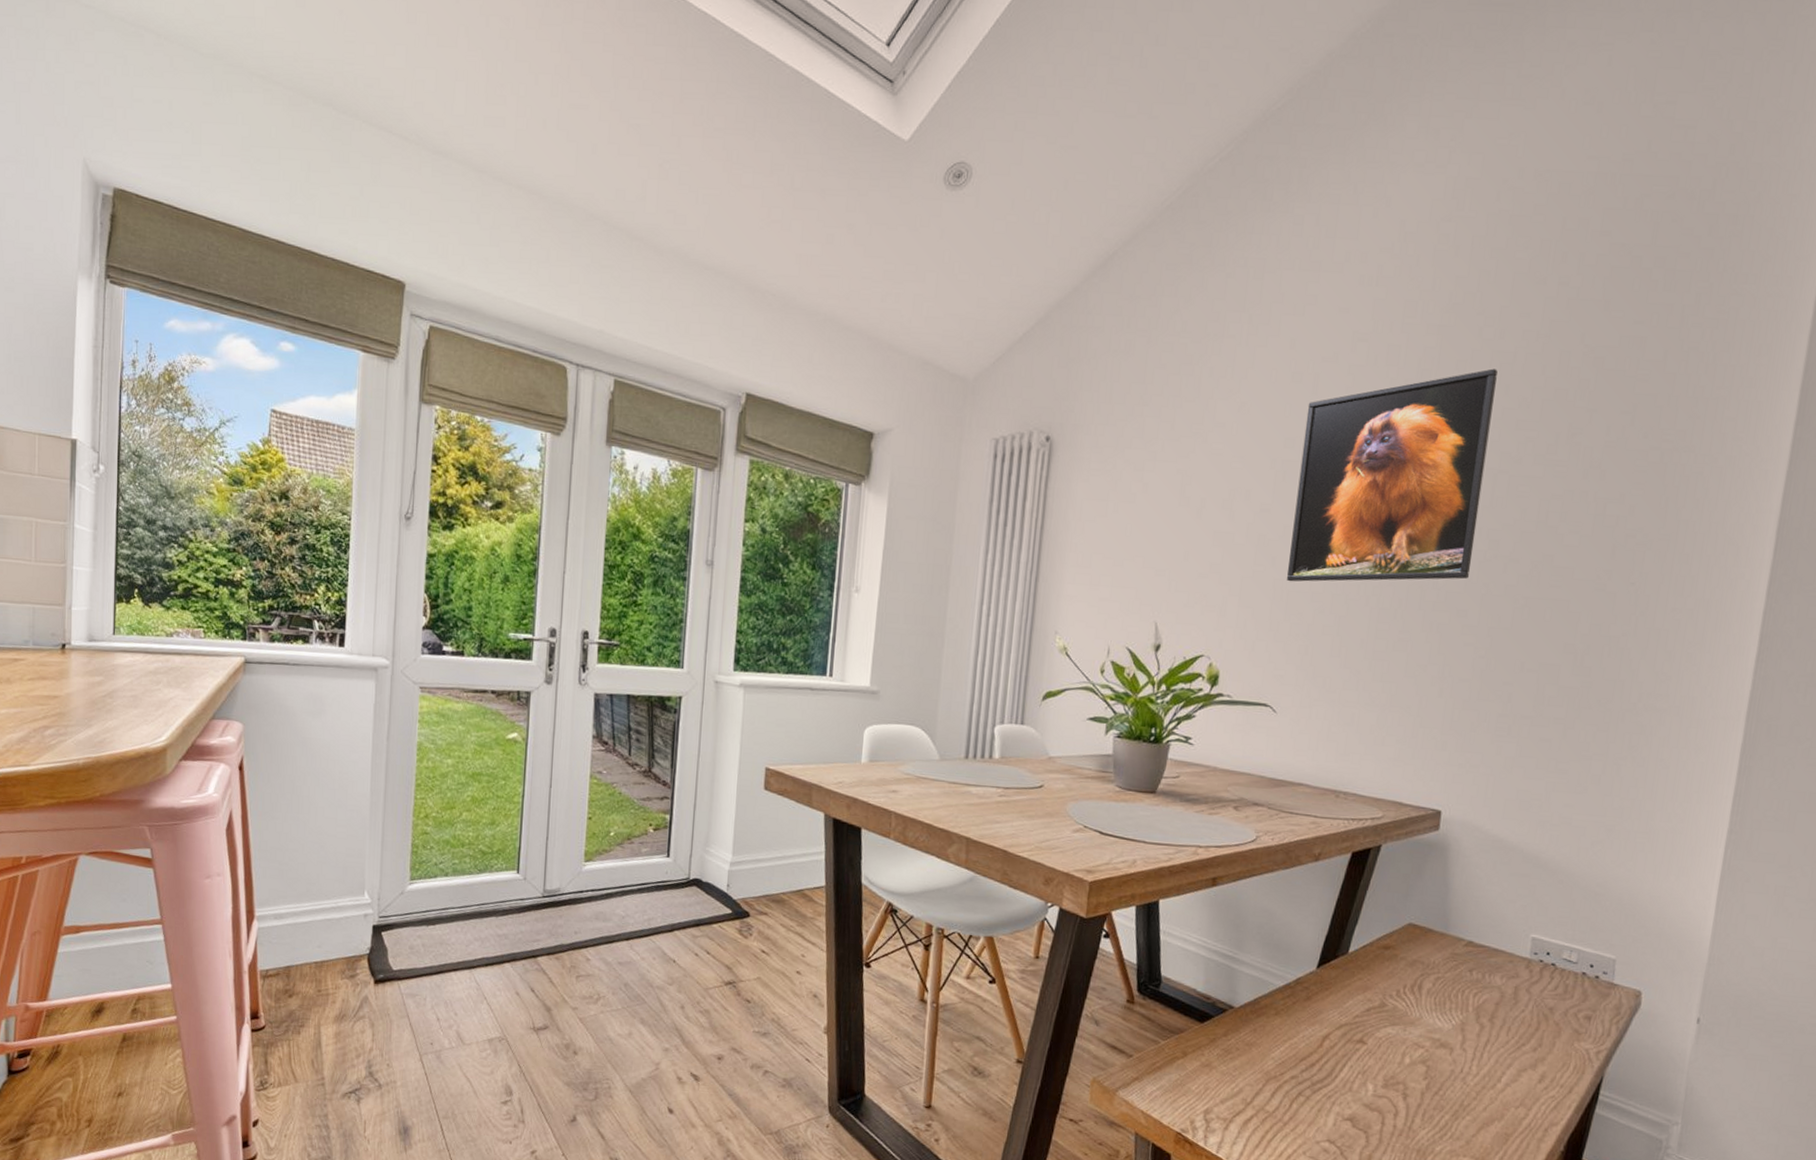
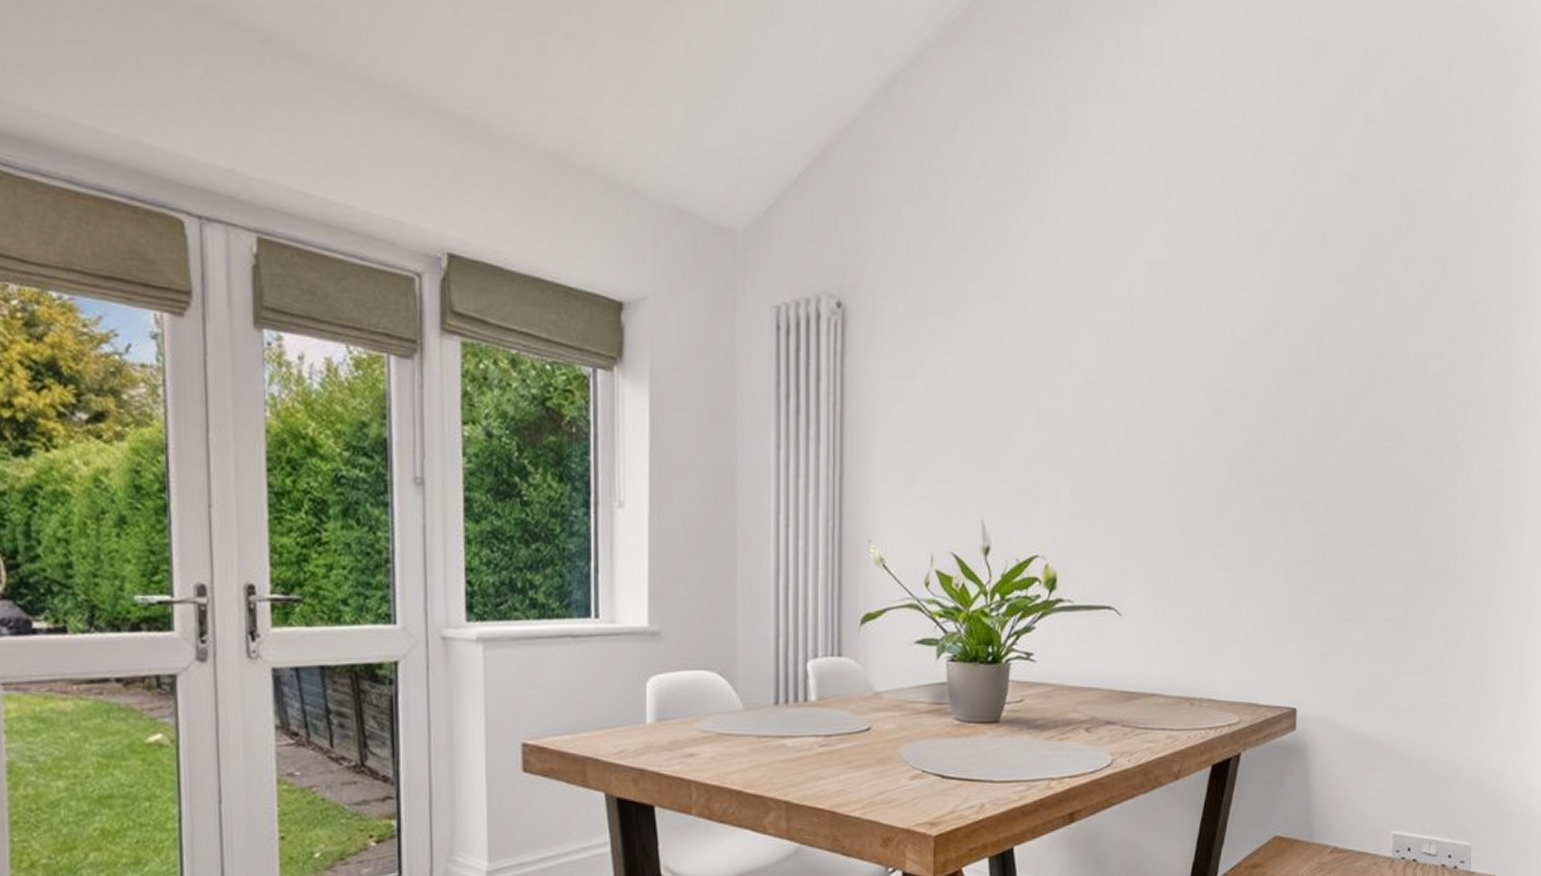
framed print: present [1286,368,1498,582] -> none [1119,215,1314,464]

